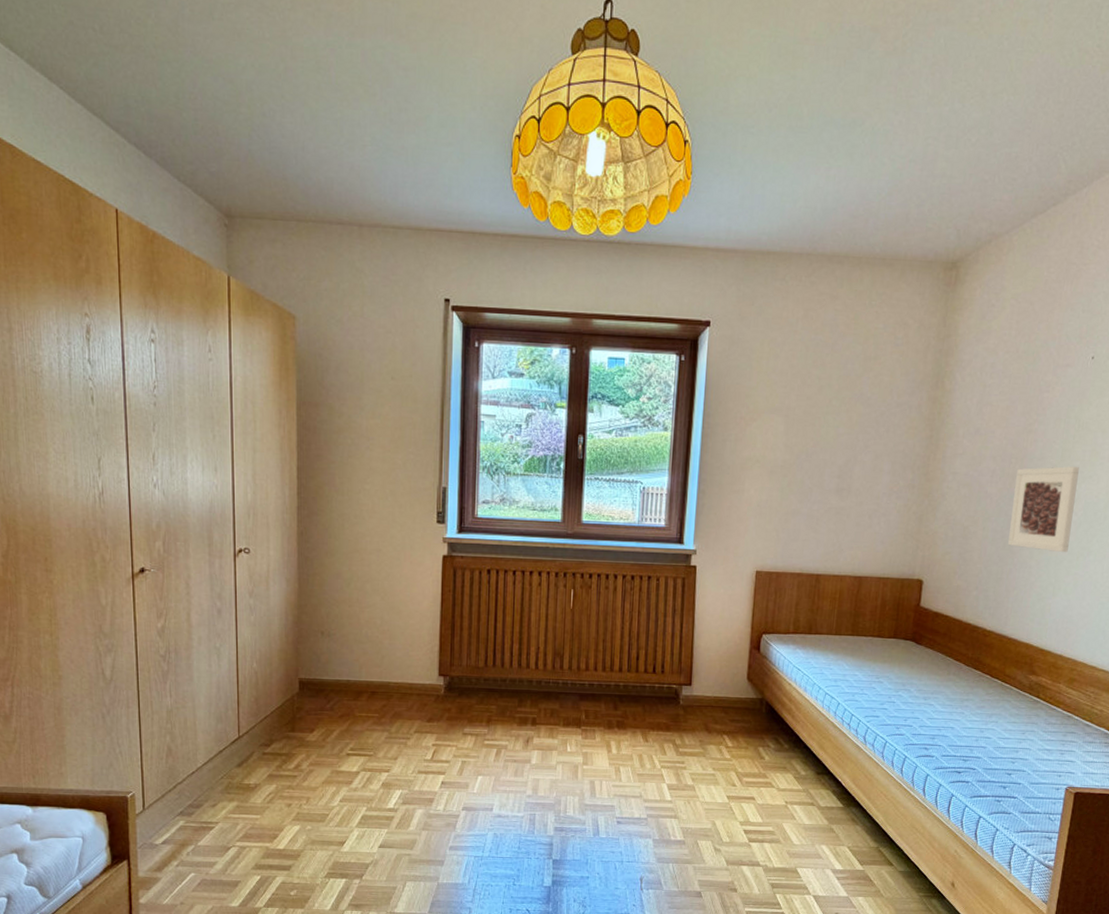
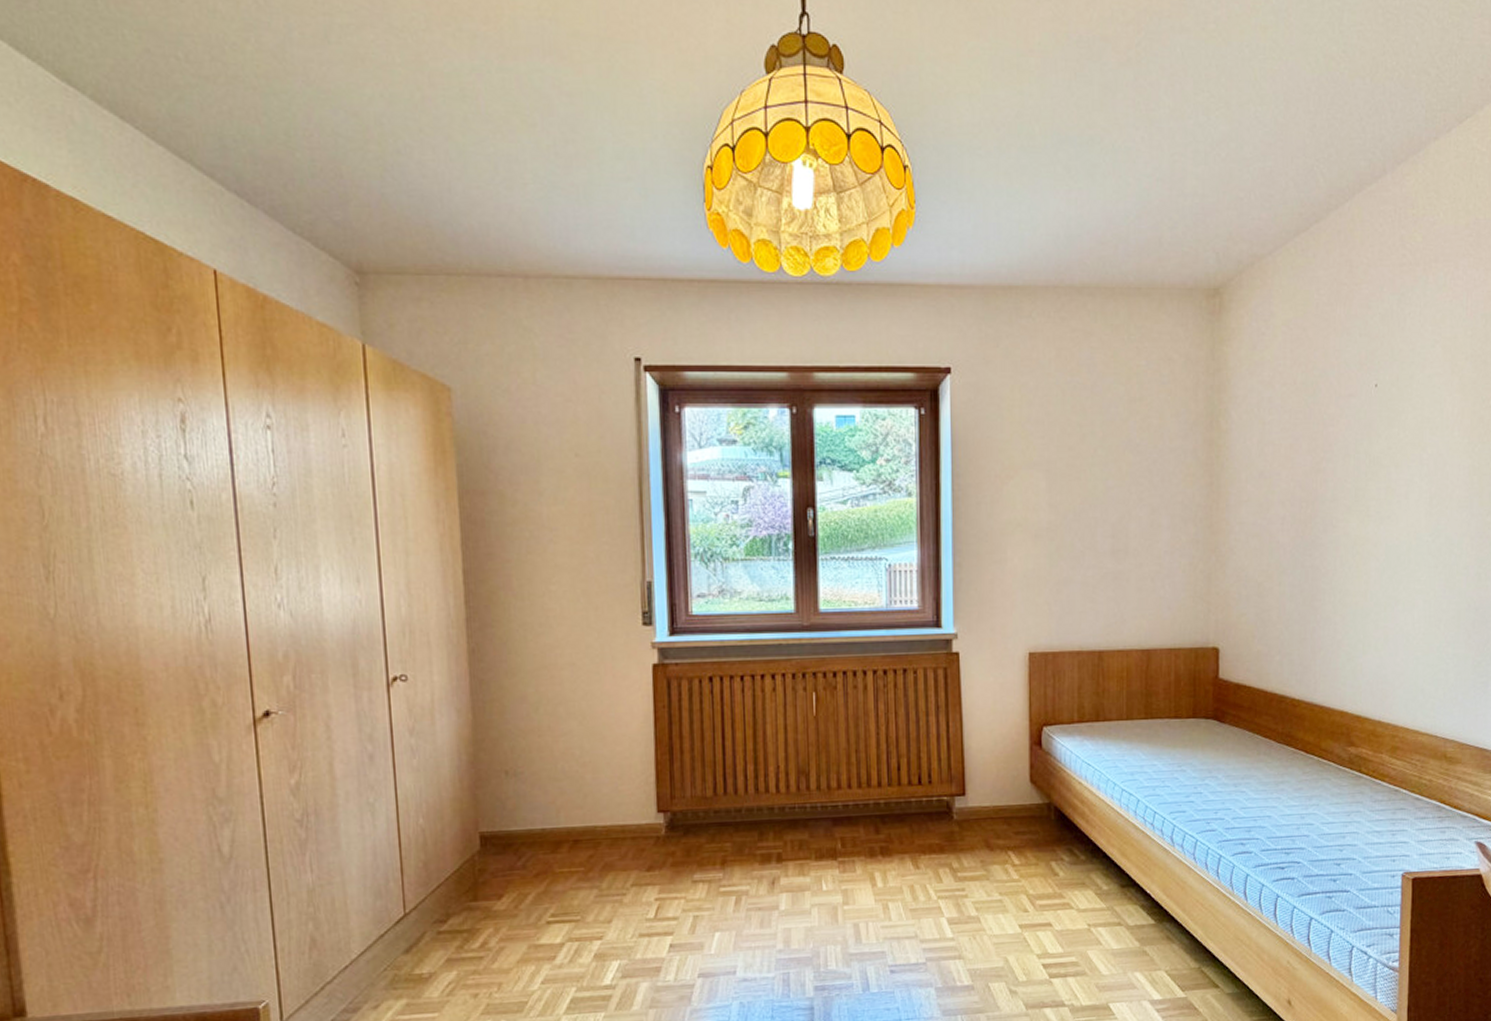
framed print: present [1008,466,1079,553] -> none [1308,507,1375,605]

